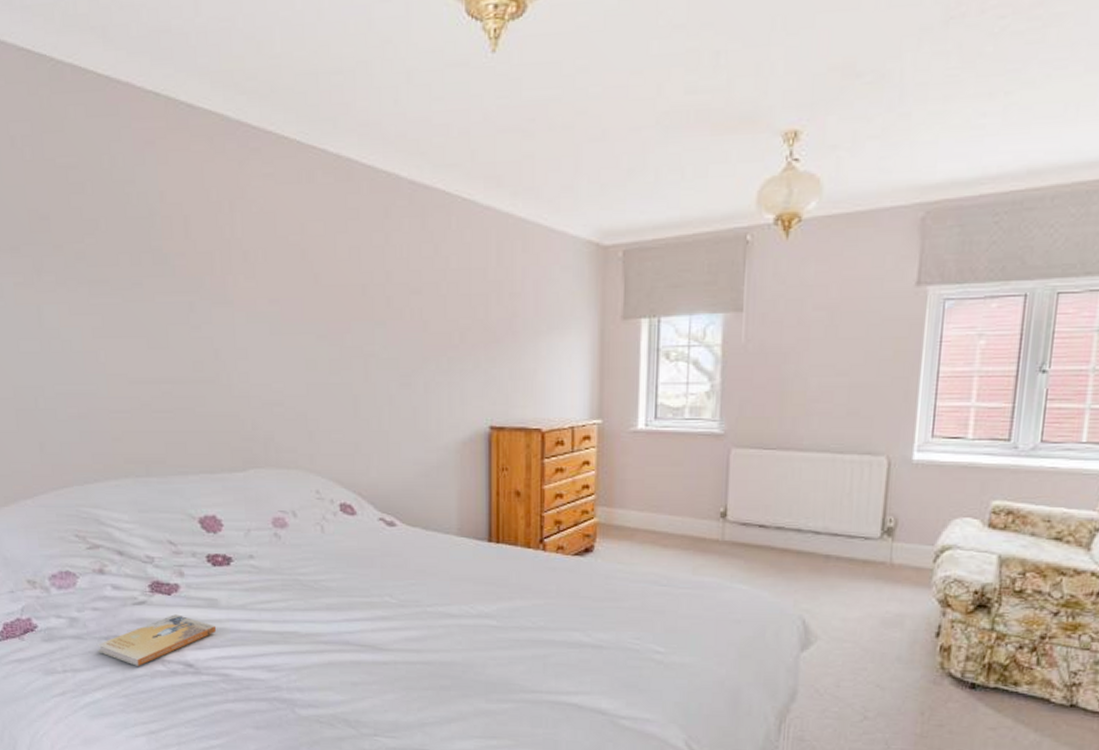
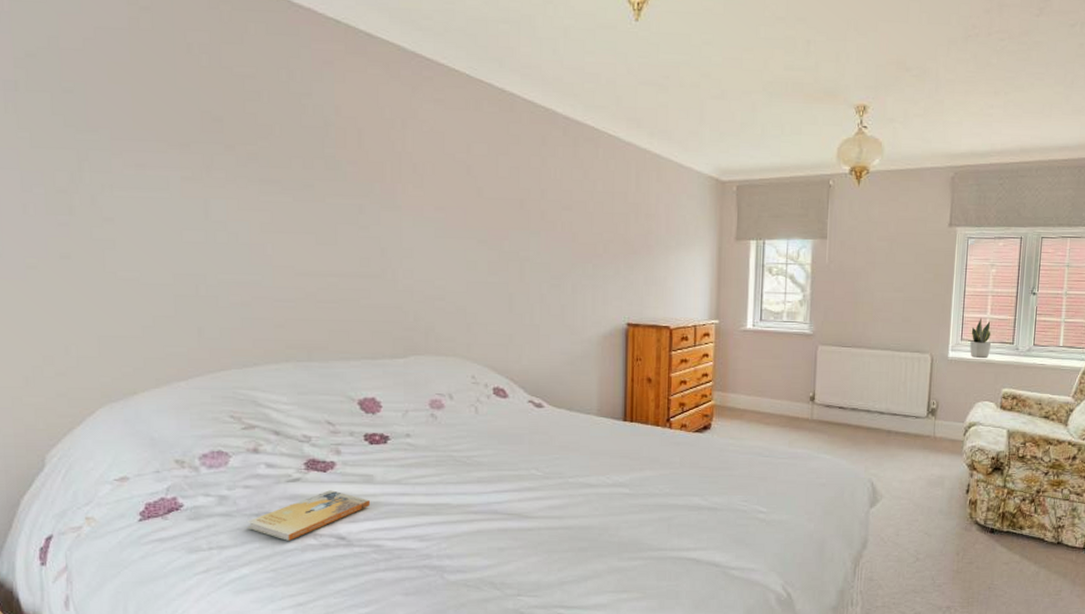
potted plant: none [944,406,977,462] -> present [970,317,991,359]

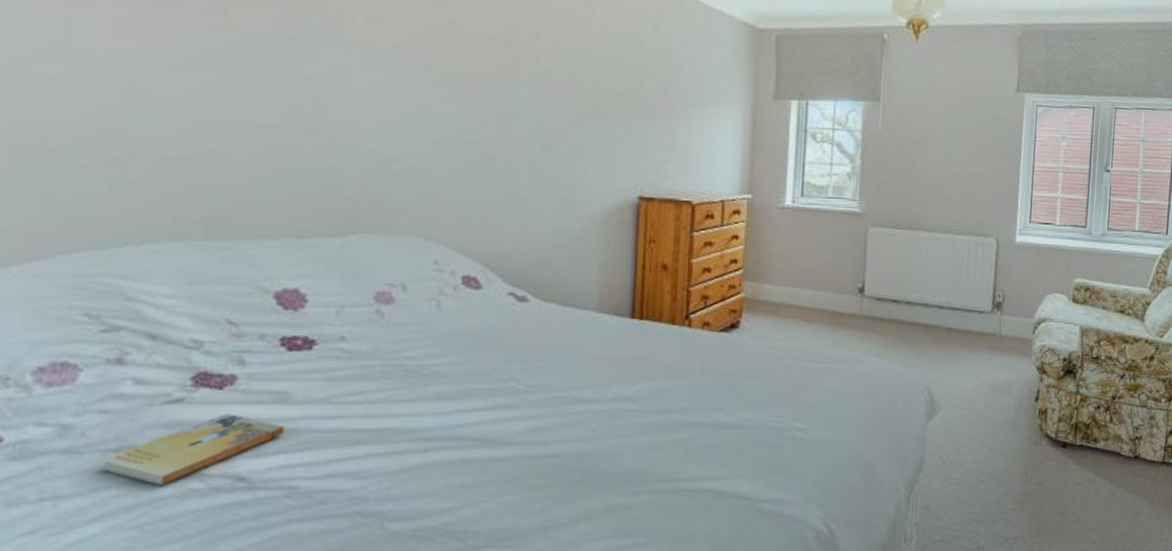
potted plant: present [970,317,991,359] -> none [1039,196,1062,244]

